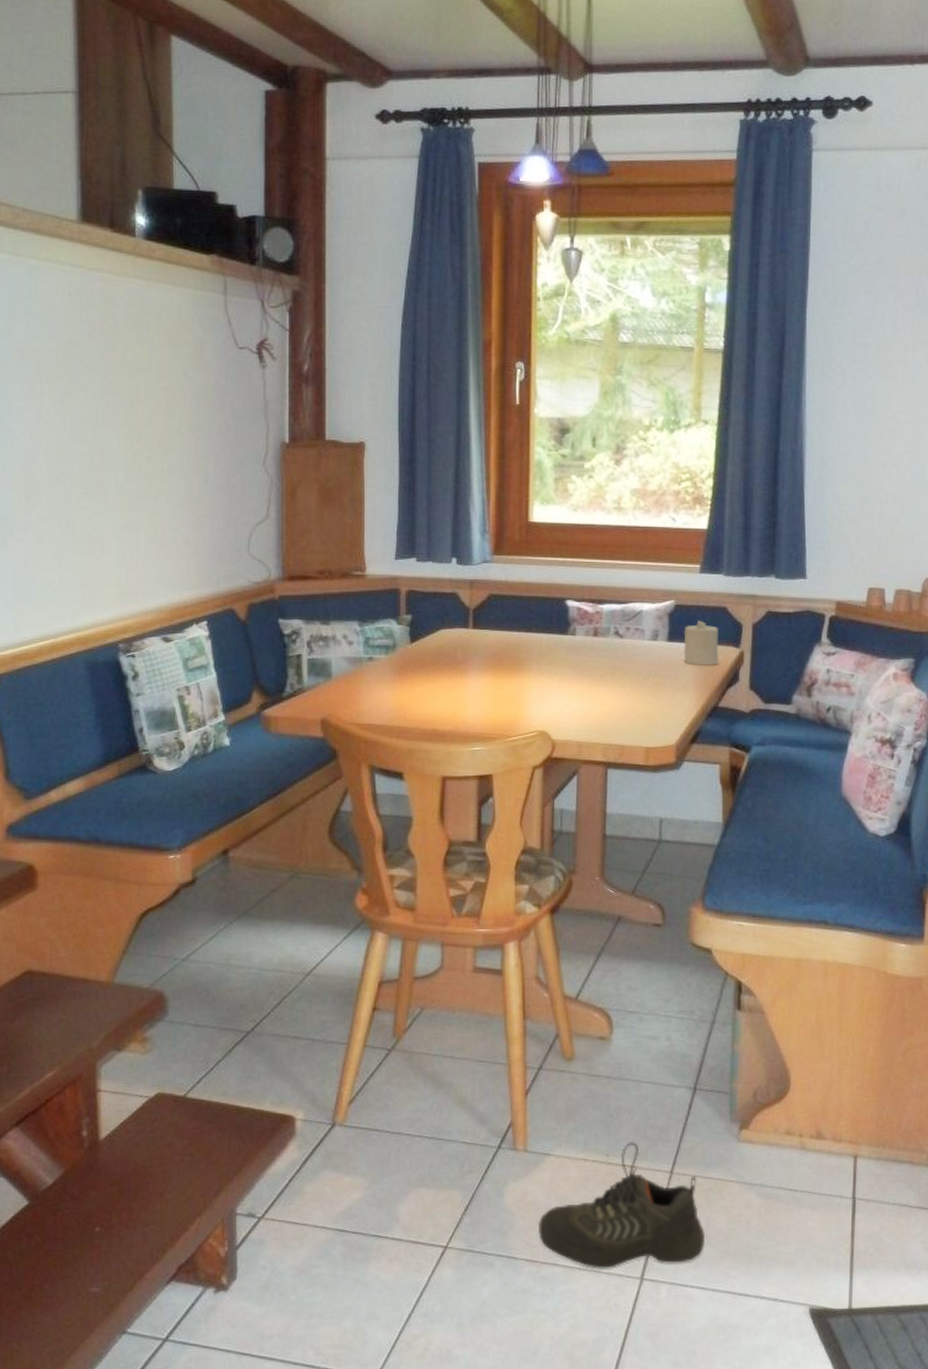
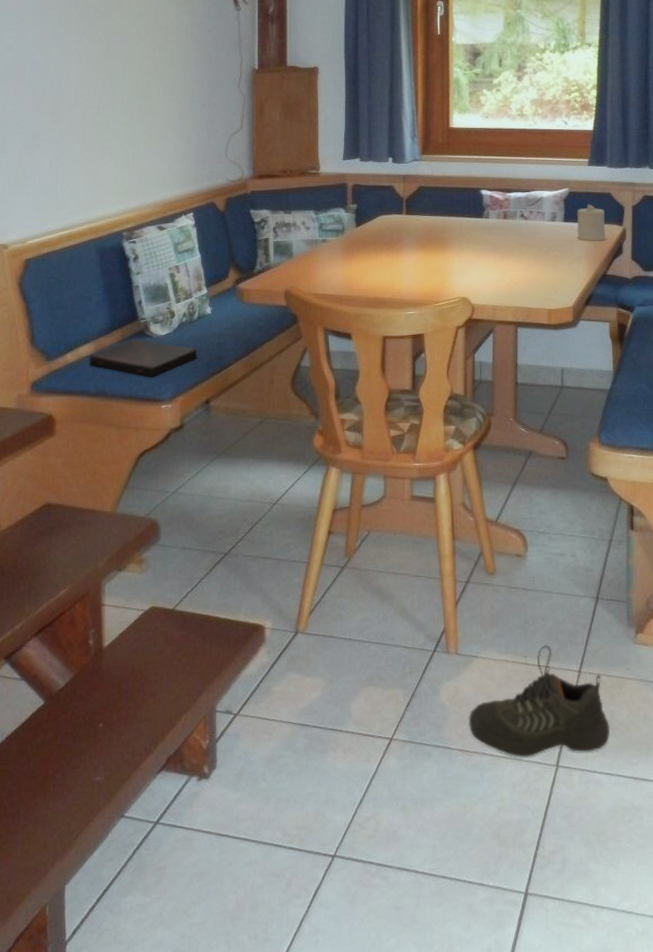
book: none [78,773,213,823] -> present [89,338,198,378]

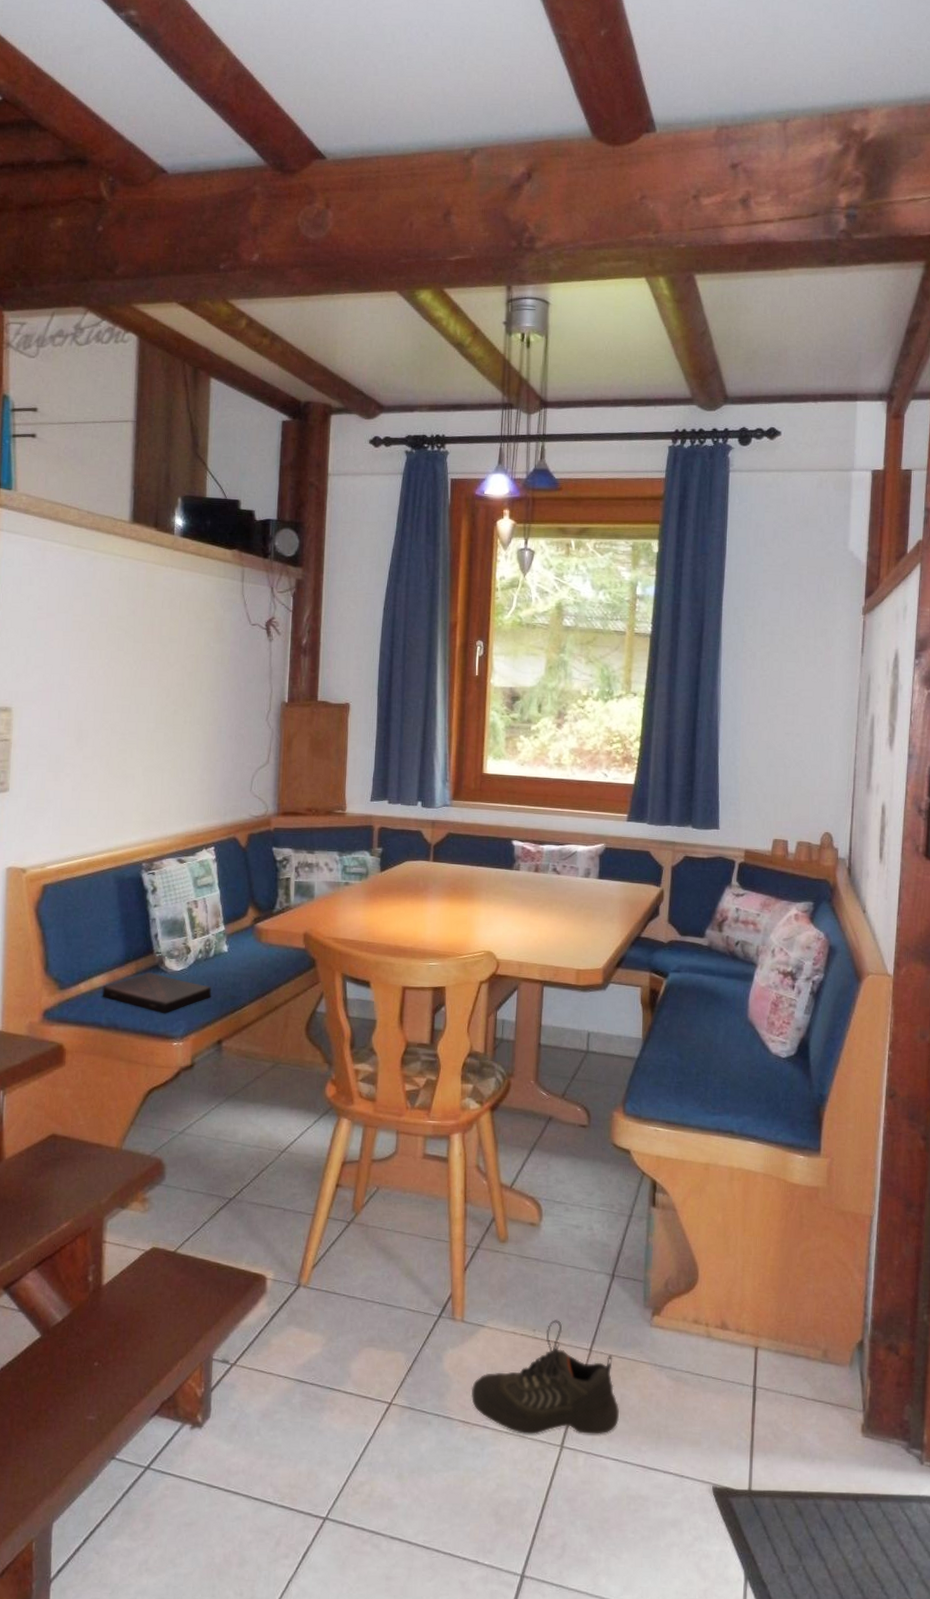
candle: present [576,204,606,242] -> none [611,861,642,902]

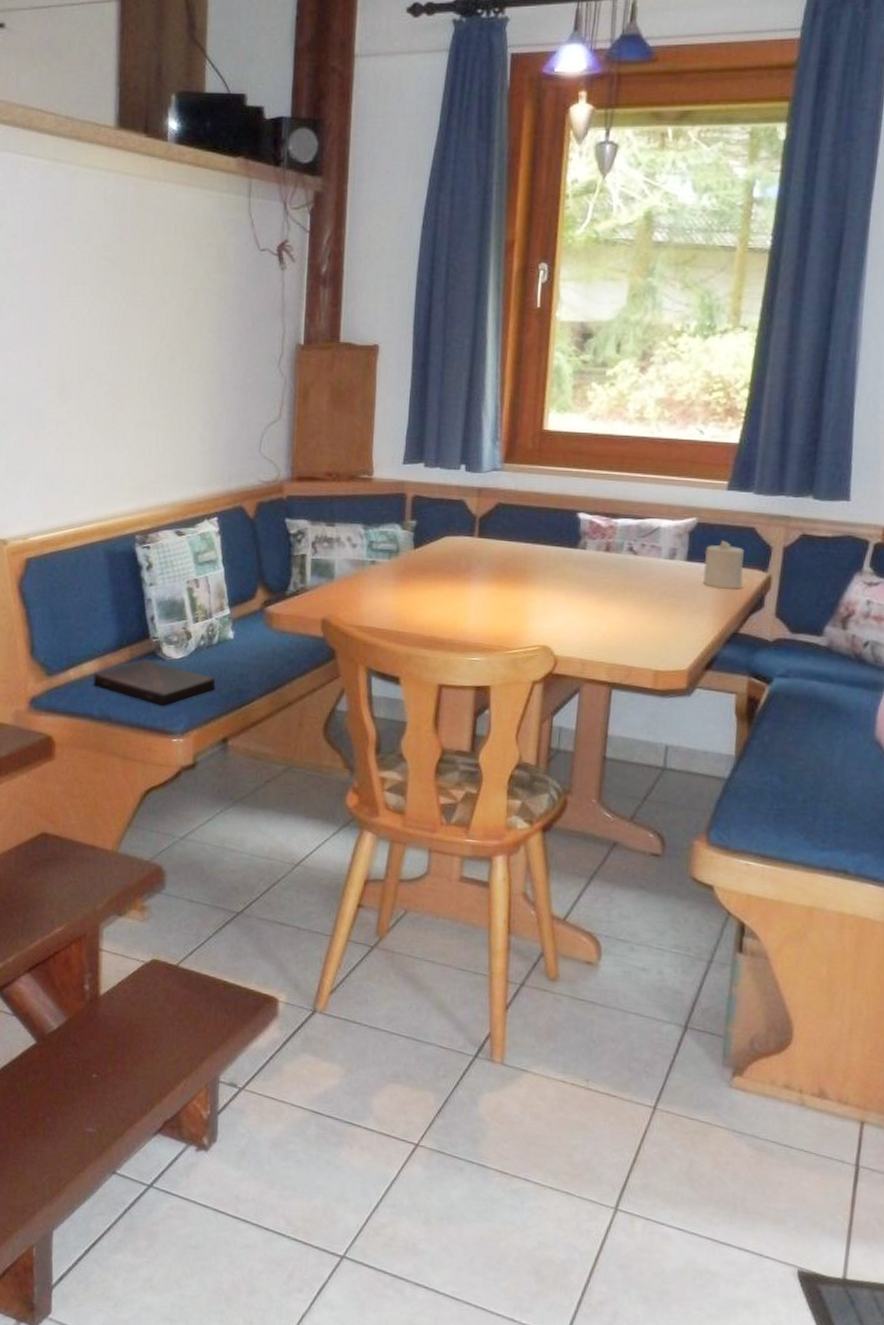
shoe: present [470,1320,619,1434] -> none [510,1071,687,1201]
candle: none [611,861,642,902] -> present [703,540,744,590]

